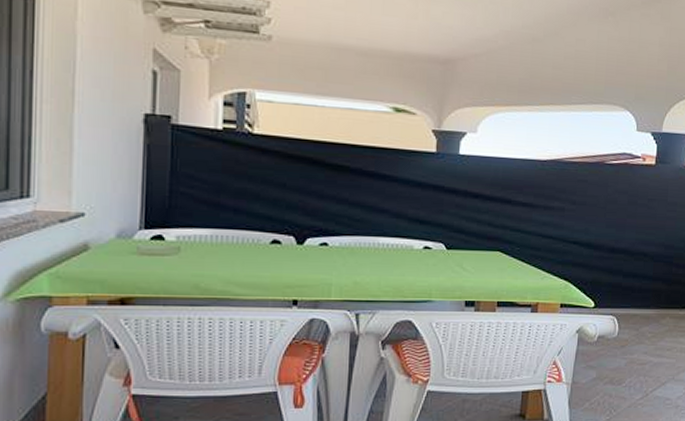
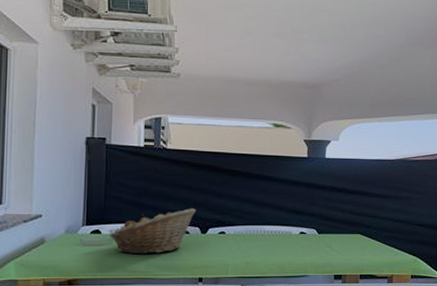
fruit basket: none [175,212,292,269] -> present [109,209,197,255]

